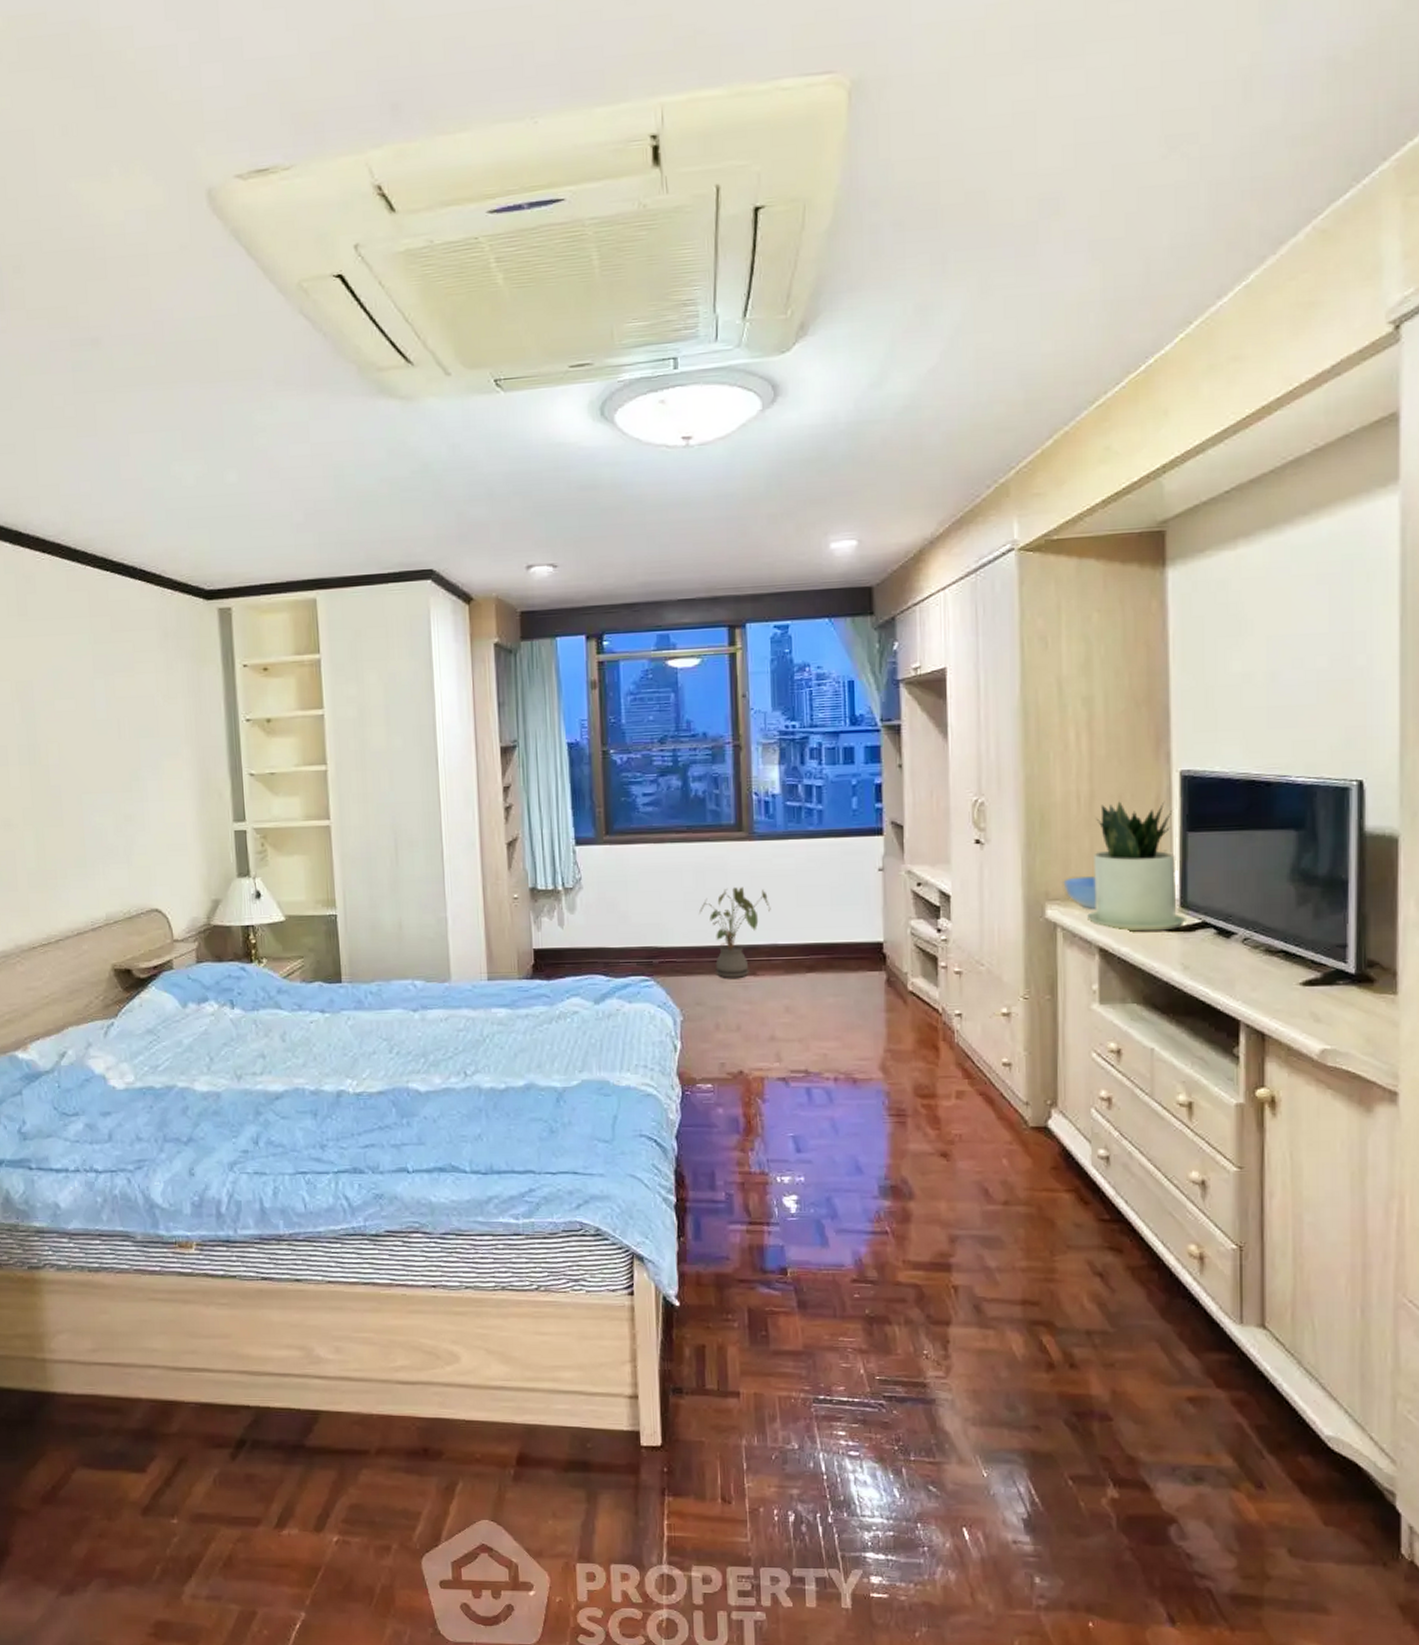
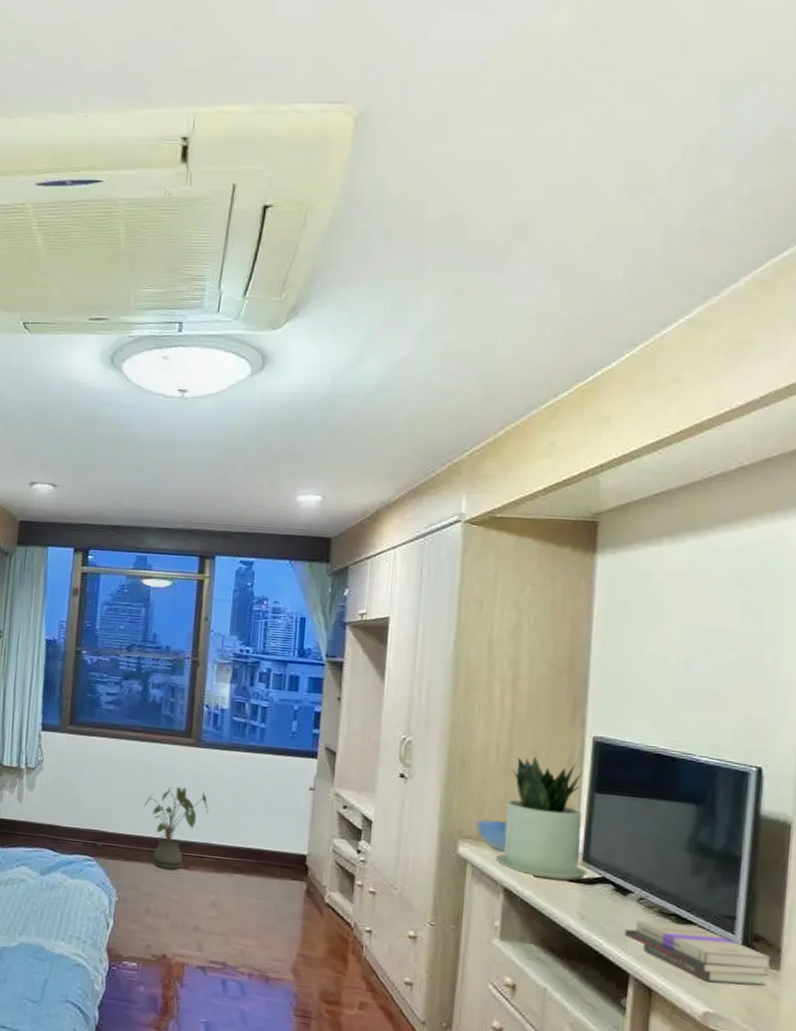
books: none [1231,959,1387,1018] -> present [624,920,771,986]

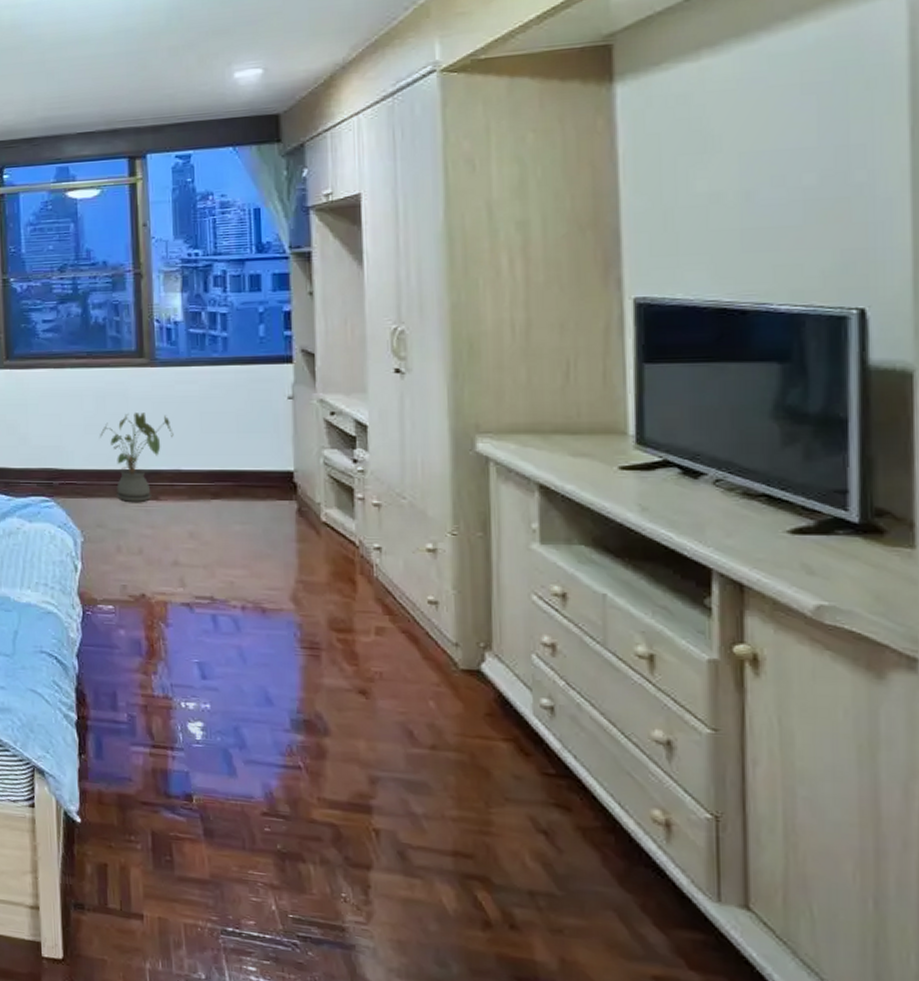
bowl: present [476,820,507,852] -> none [496,409,535,443]
planter: present [496,756,587,881] -> none [525,330,644,469]
books: present [624,920,771,986] -> none [700,505,902,571]

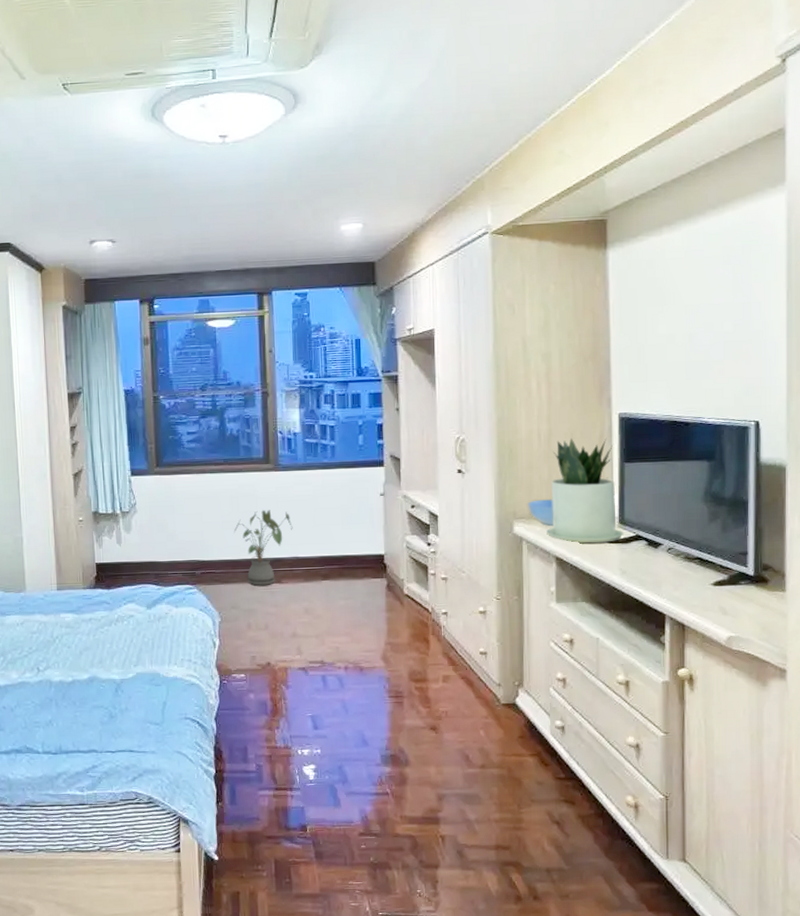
bowl: none [496,409,535,443] -> present [527,499,553,526]
planter: none [525,330,644,469] -> present [546,438,624,544]

